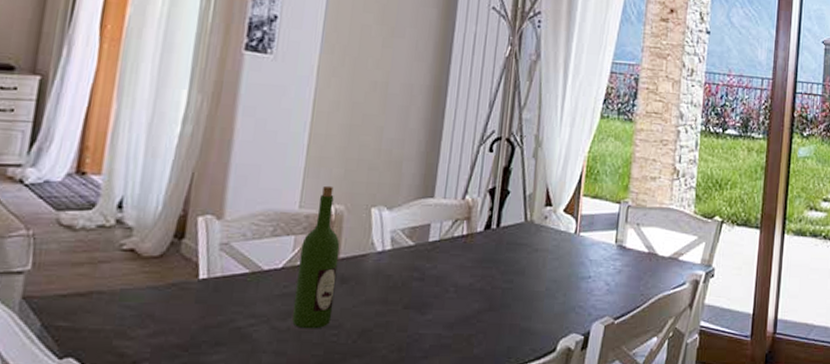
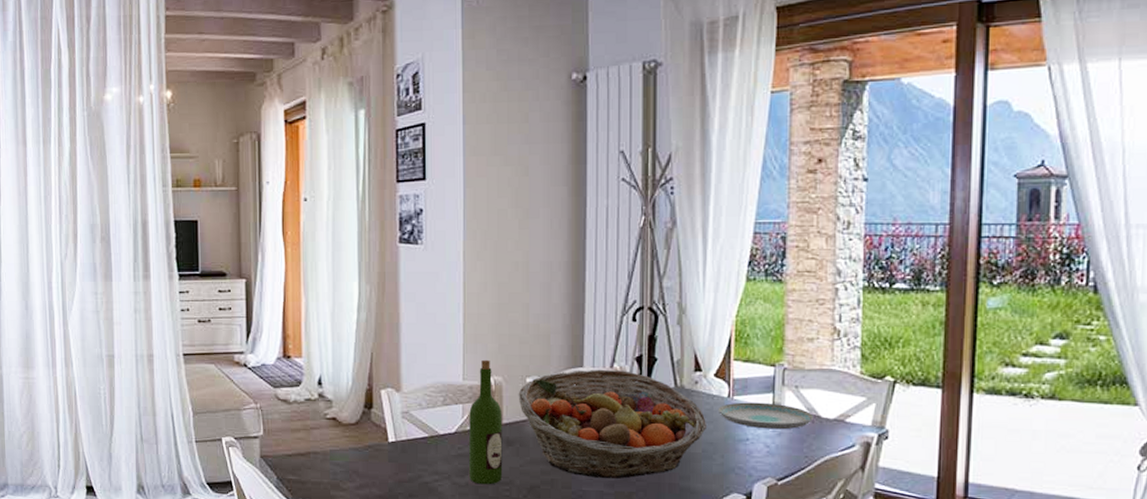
fruit basket: none [360,200,552,320] -> present [518,369,706,479]
plate: none [564,238,652,267] -> present [718,402,814,430]

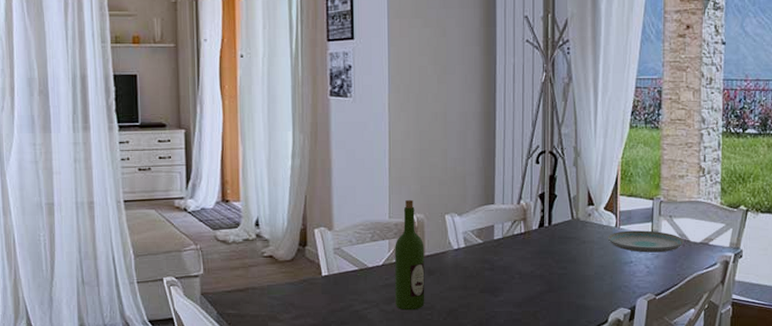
fruit basket: present [518,369,706,479] -> none [438,205,598,300]

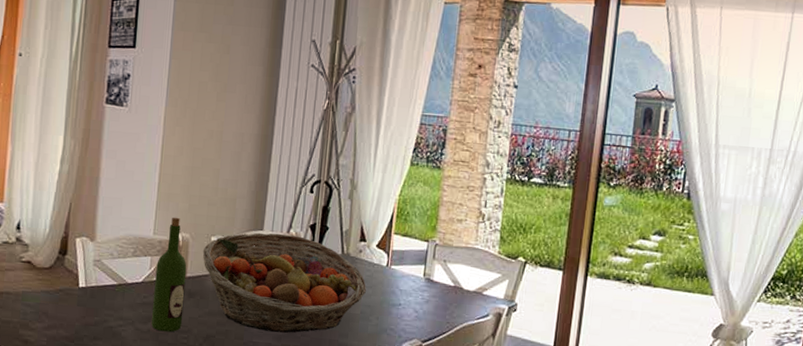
fruit basket: none [438,205,598,300] -> present [202,232,366,333]
plate: present [607,230,685,253] -> none [377,271,458,298]

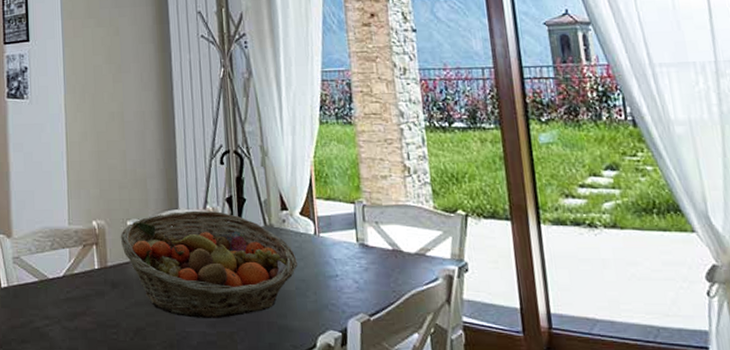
wine bottle: present [151,217,187,332] -> none [75,204,110,328]

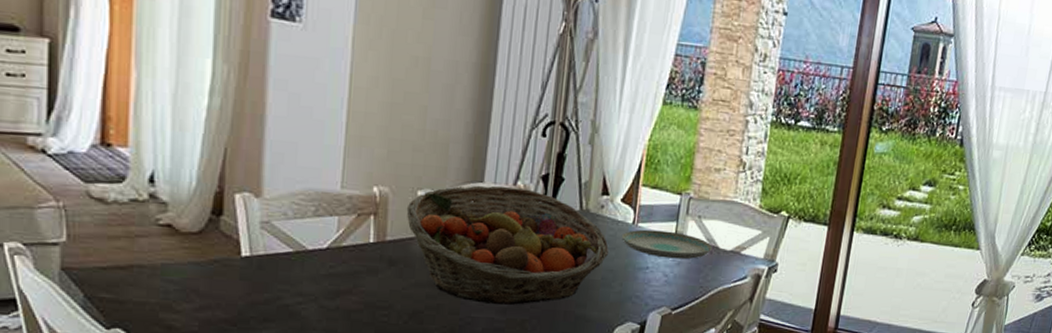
plate: none [306,239,397,265] -> present [621,229,713,259]

